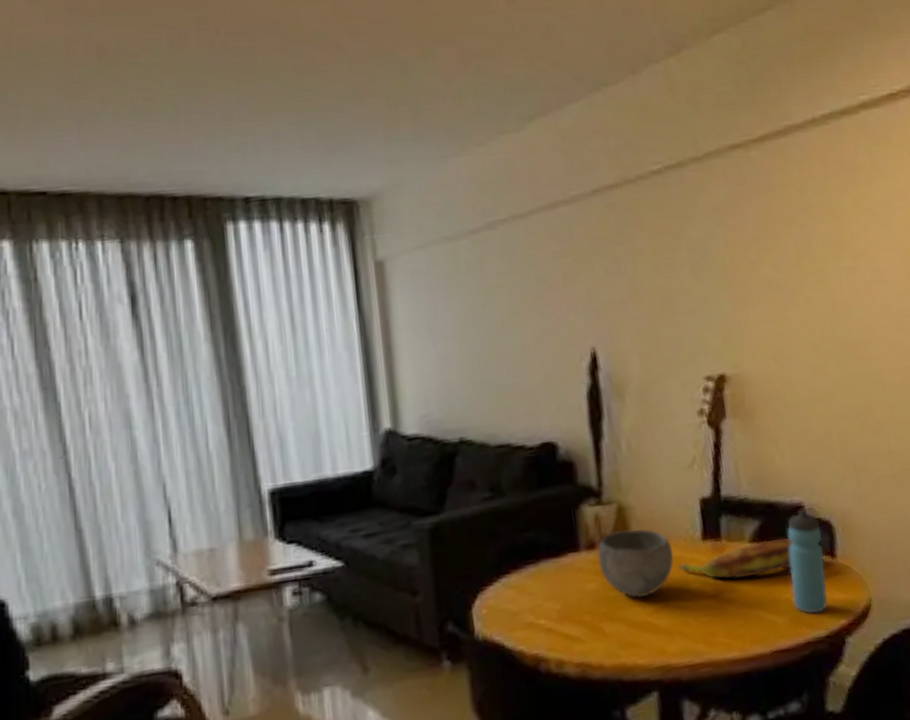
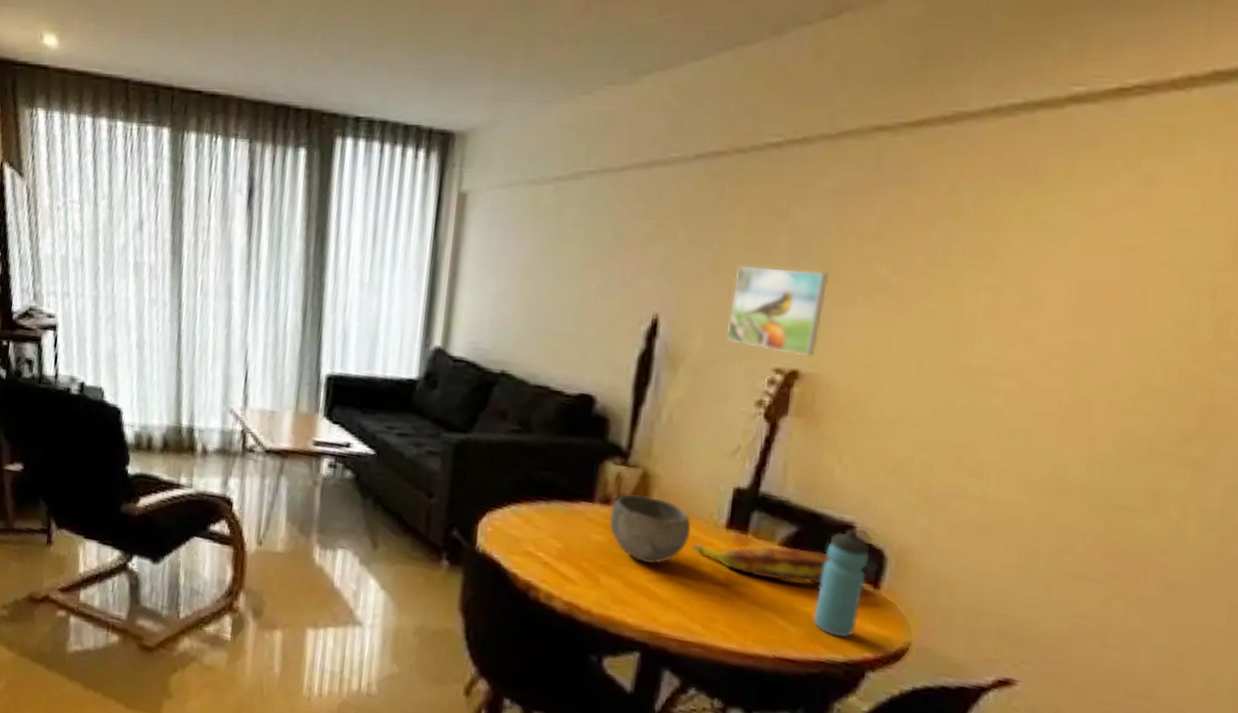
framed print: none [652,280,734,361] -> present [726,266,829,356]

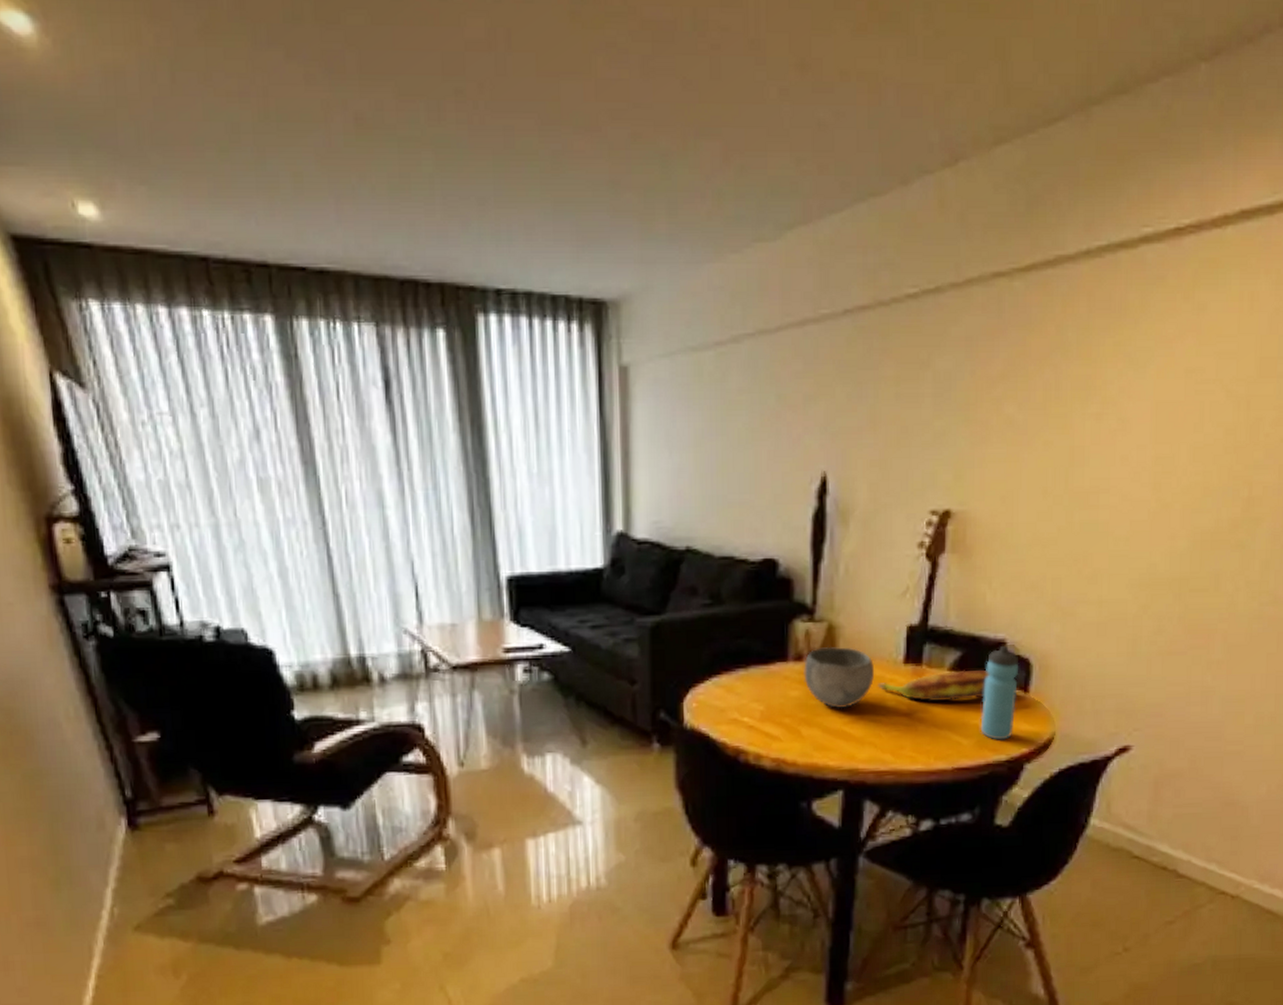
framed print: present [726,266,829,356] -> none [887,415,968,496]

